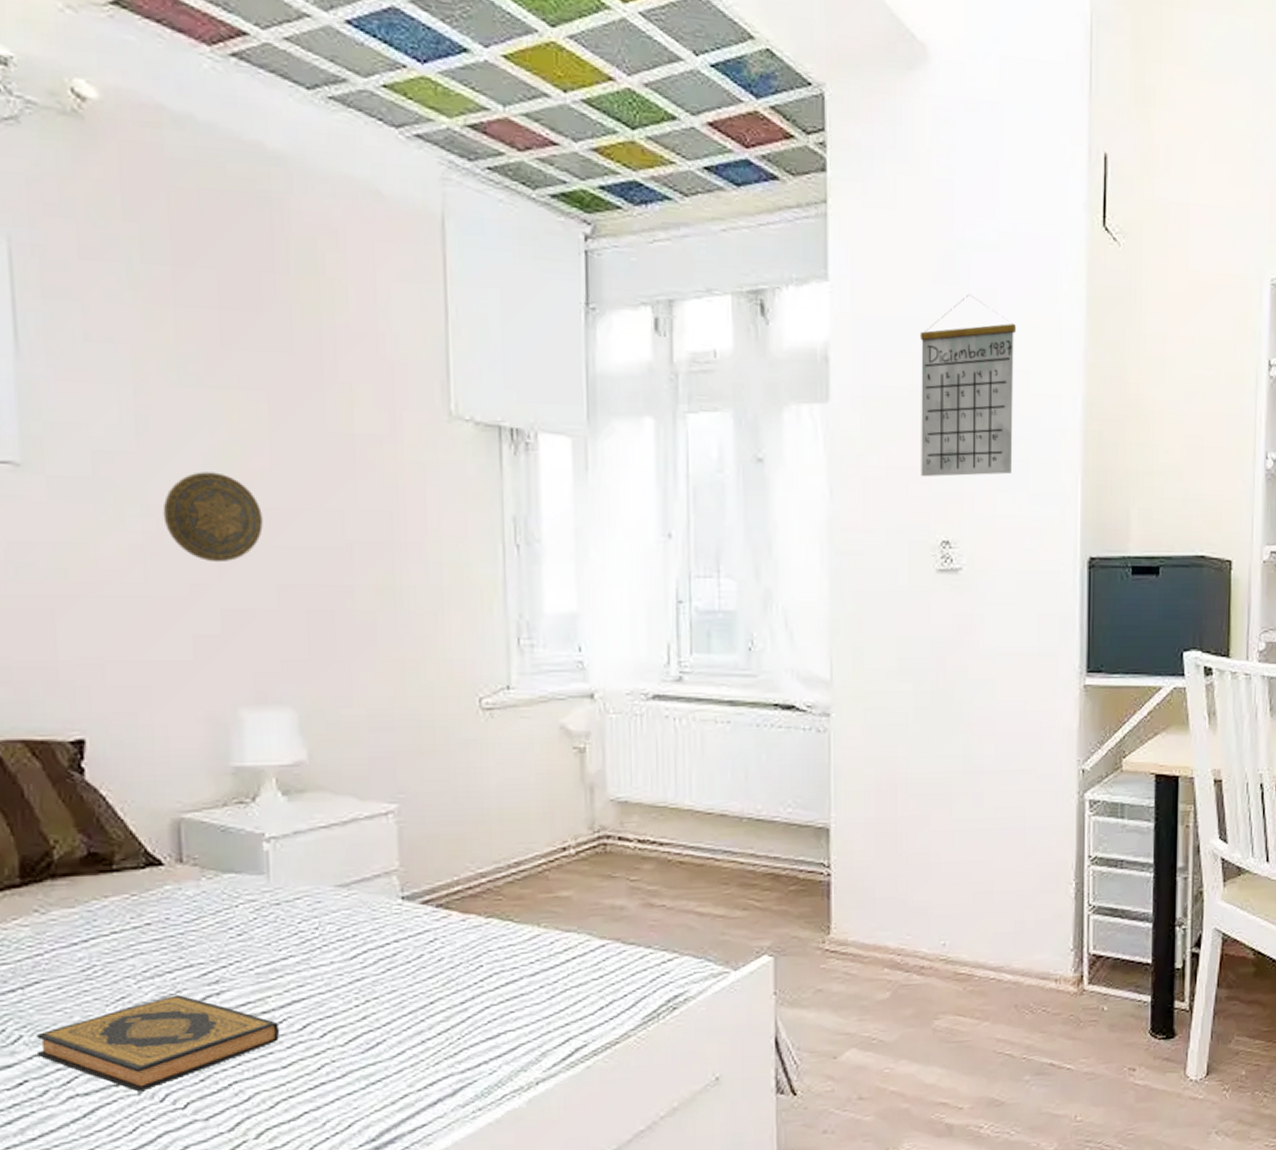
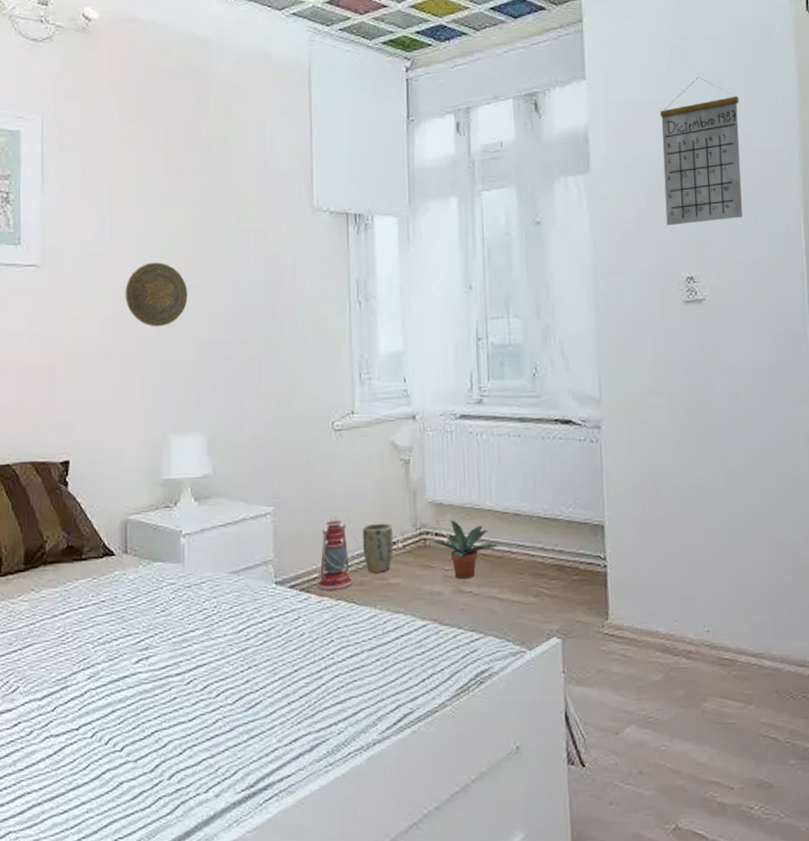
hardback book: present [36,995,280,1092] -> none [27,658,188,735]
lantern: none [460,815,520,907] -> present [317,515,361,591]
plant pot: none [521,824,564,885] -> present [362,523,394,573]
potted plant: none [614,821,700,892] -> present [432,520,499,580]

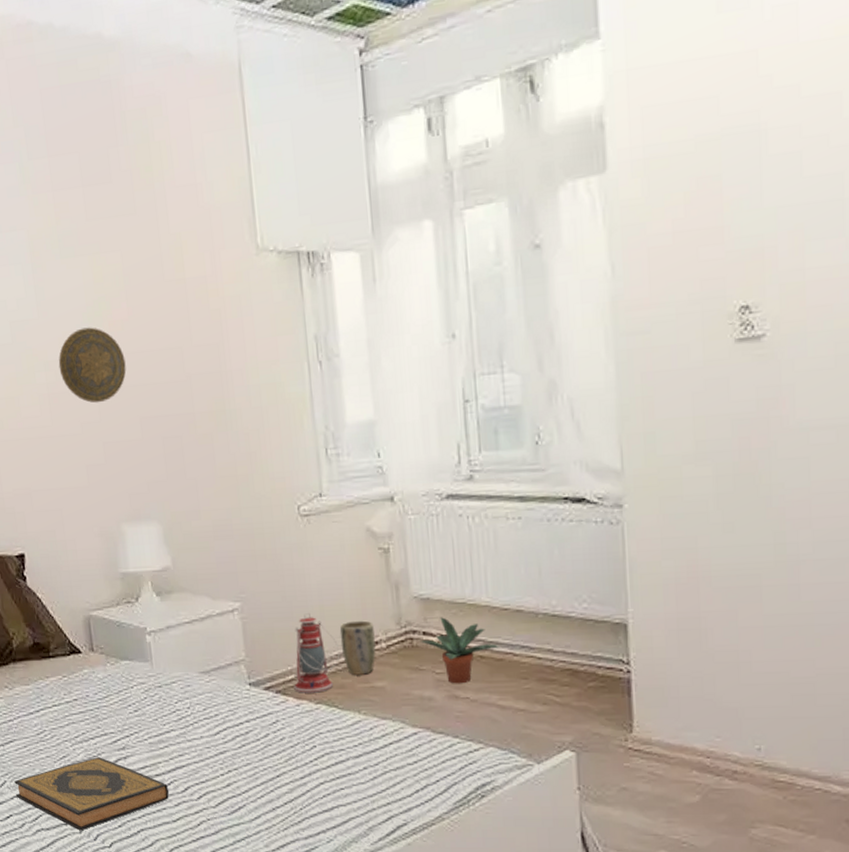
hardback book: none [27,658,188,735] -> present [14,757,170,831]
calendar: present [660,77,742,226] -> none [705,15,824,238]

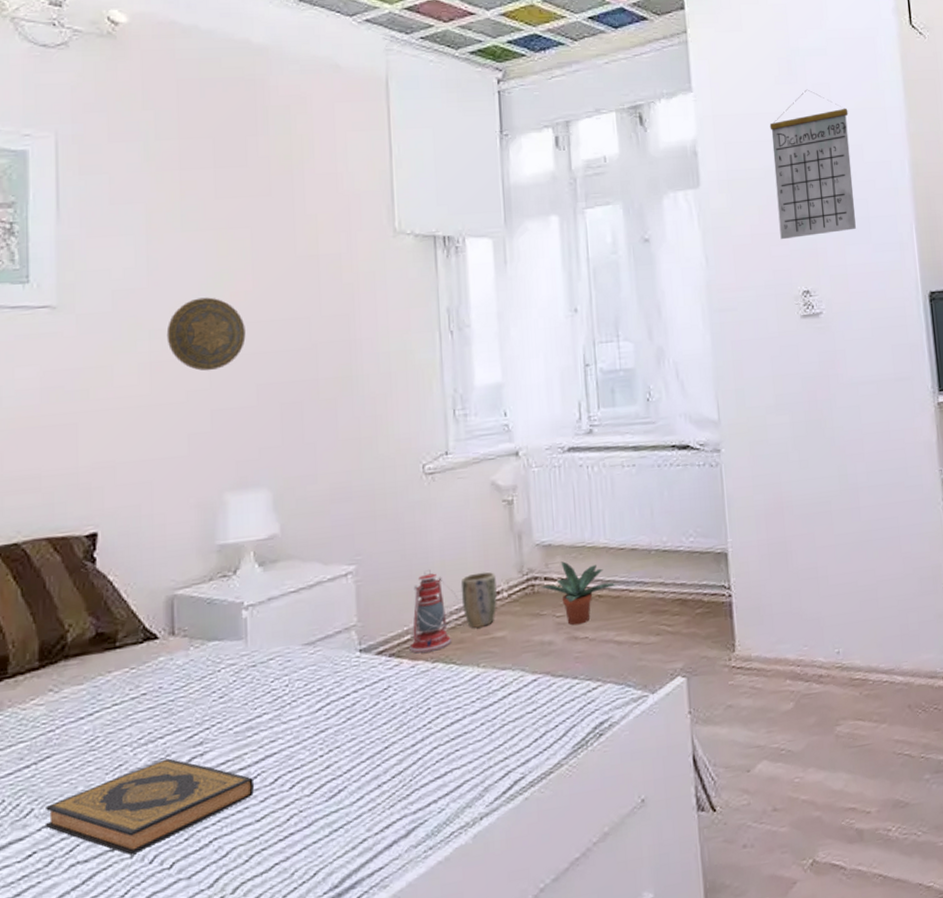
calendar: none [705,15,824,238] -> present [769,89,856,240]

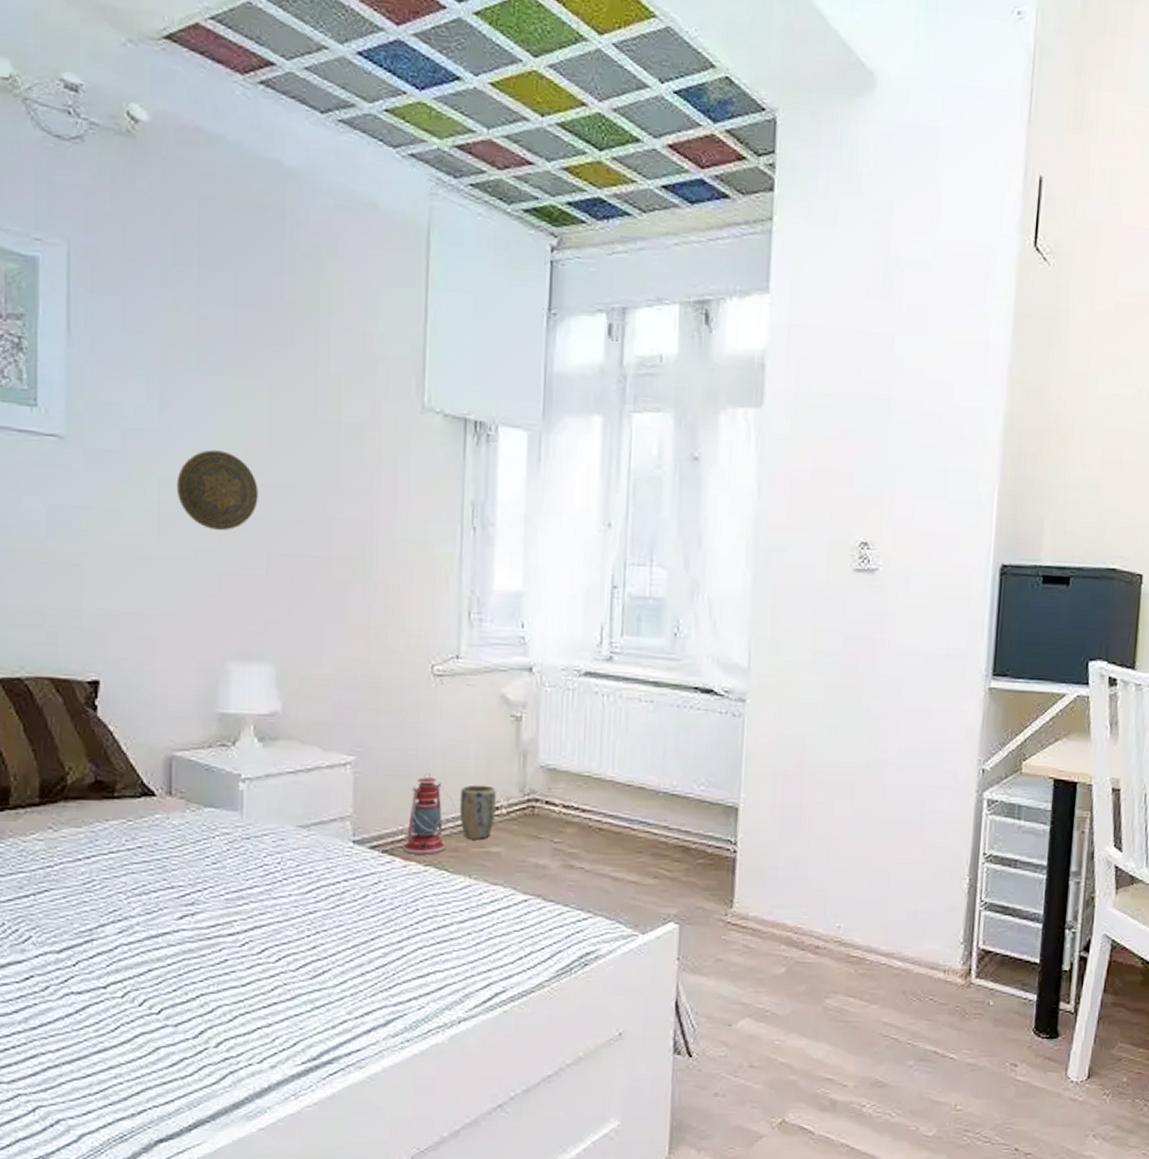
hardback book: present [44,758,255,855] -> none [42,912,242,995]
potted plant: present [541,561,616,626] -> none [541,788,618,854]
calendar: present [769,89,856,240] -> none [844,308,945,482]

